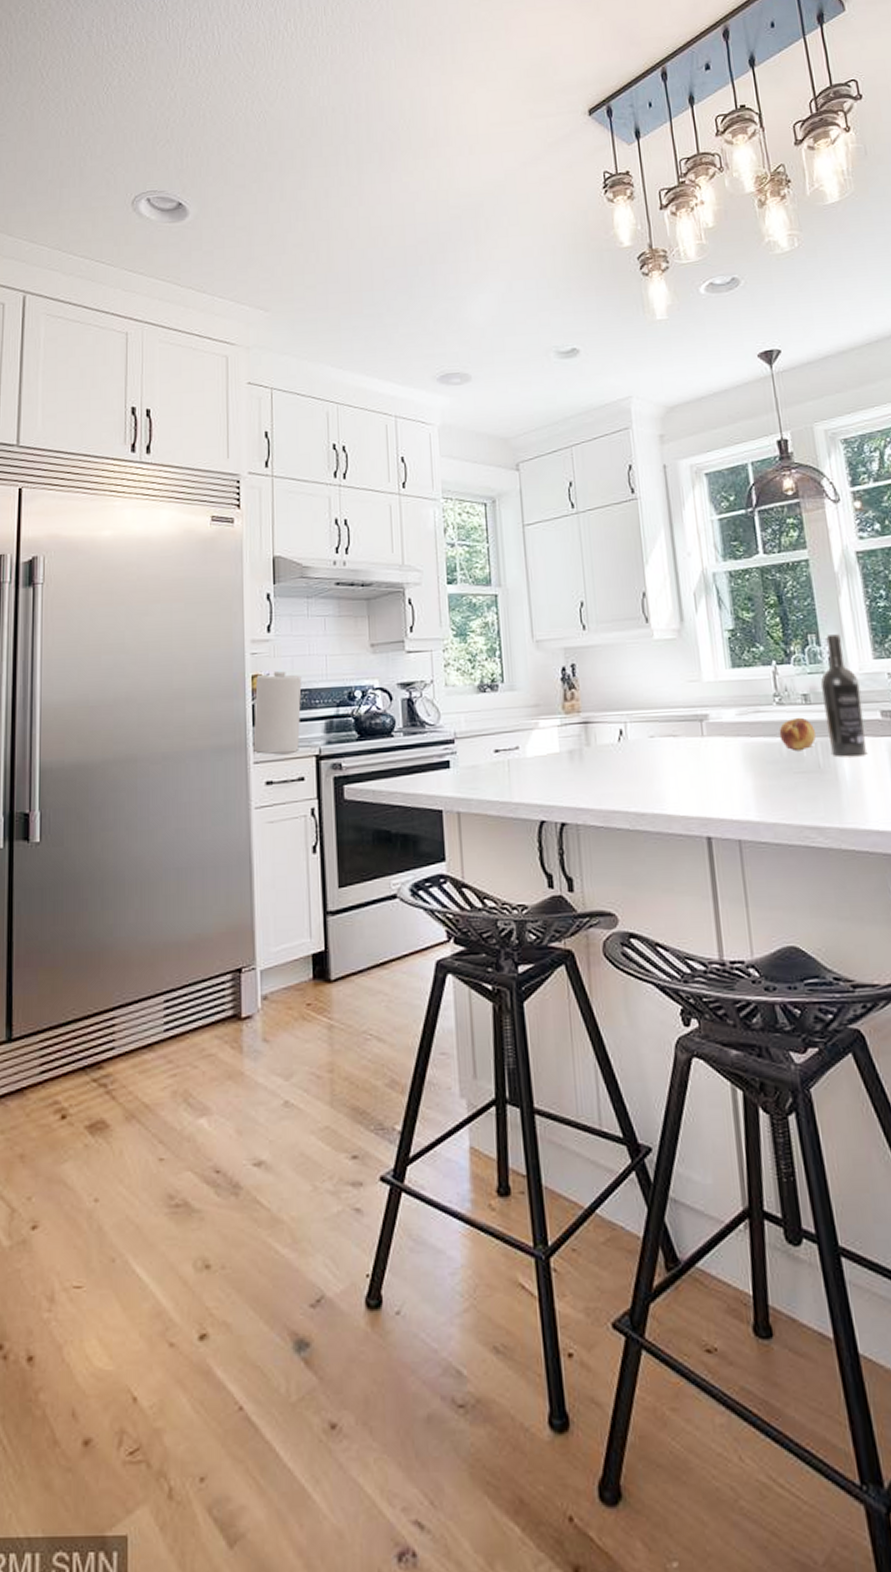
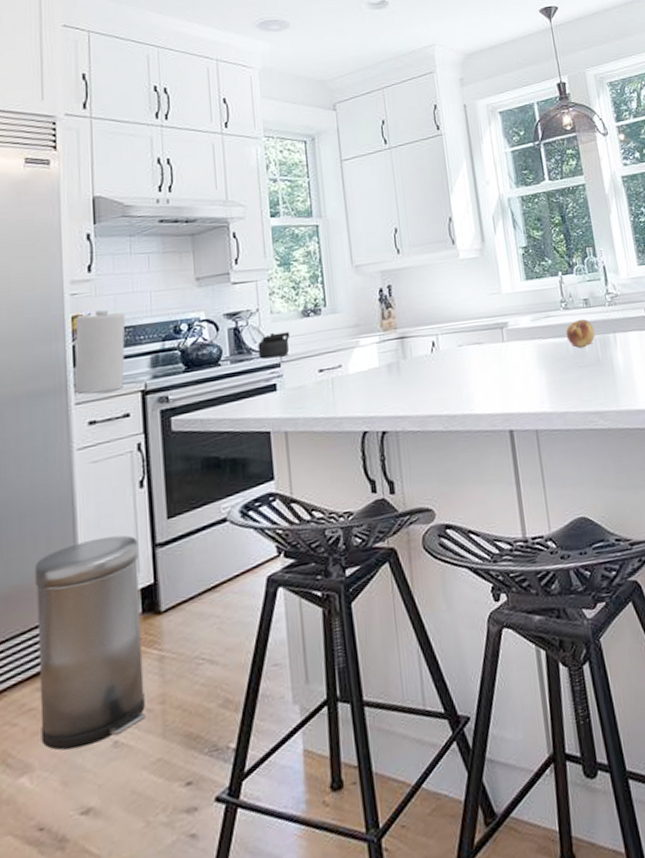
pedal bin: none [214,898,315,1100] -> present [34,535,146,750]
kettle: none [431,706,465,734] -> present [257,331,290,359]
wine bottle: present [820,634,866,758] -> none [597,246,635,351]

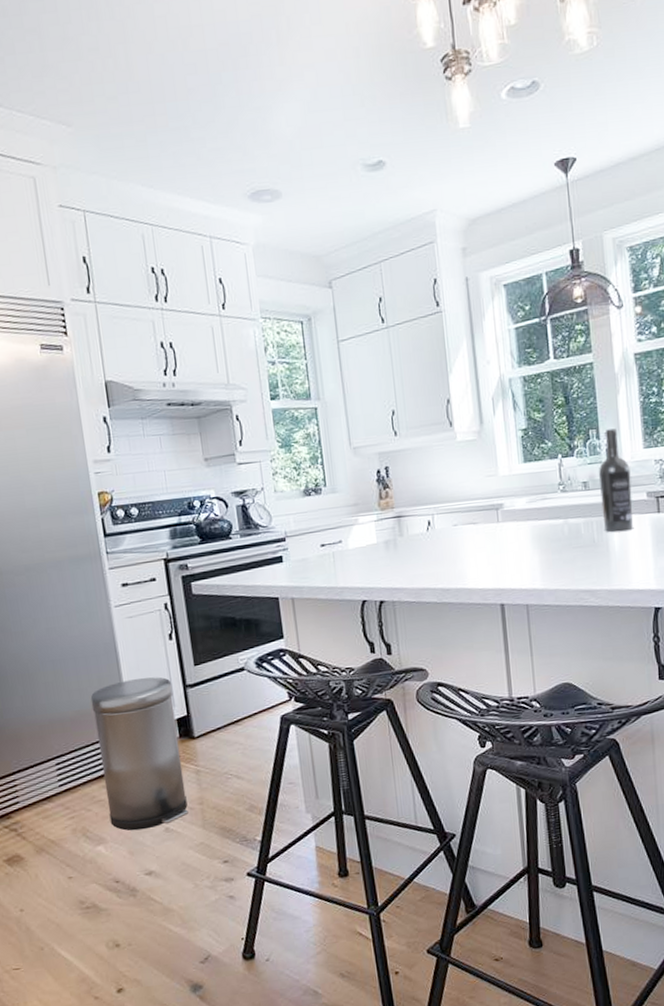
paper towel holder: present [74,310,126,395] -> none [102,487,149,561]
kettle: present [257,331,290,359] -> none [264,509,294,534]
fruit: present [565,318,596,349] -> none [562,501,593,530]
wine bottle: none [597,246,635,351] -> present [598,428,633,533]

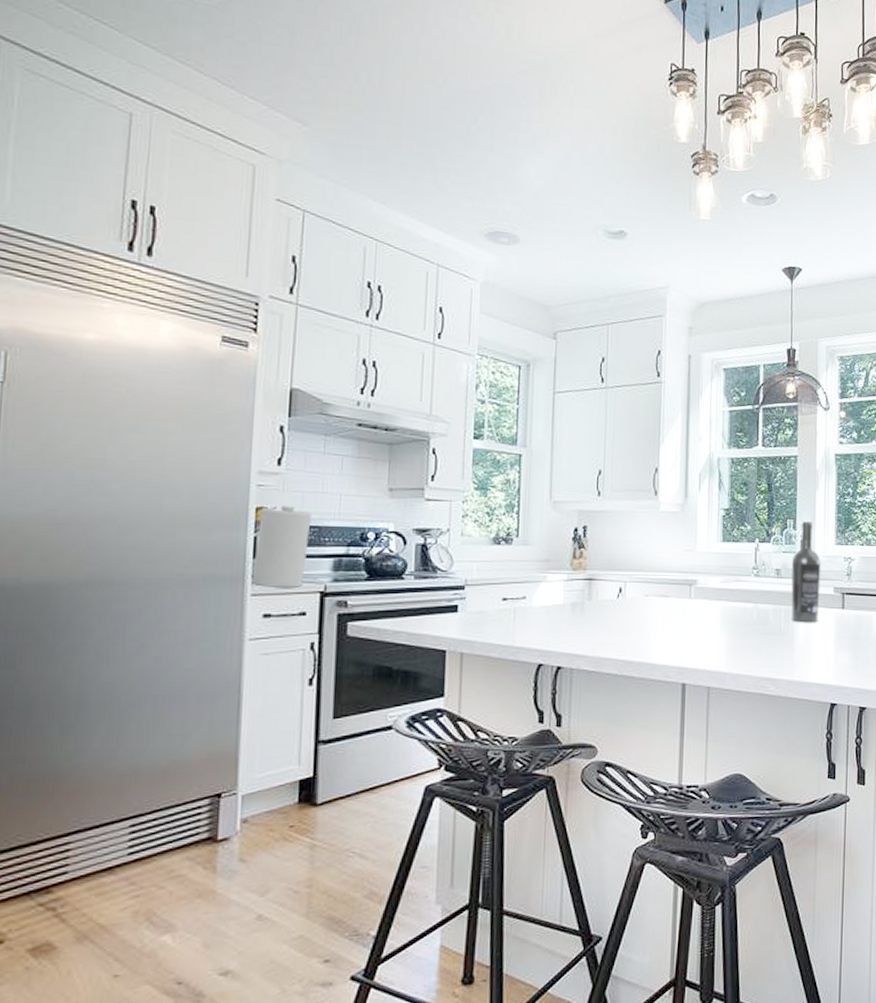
pedal bin: present [90,677,189,831] -> none [187,728,302,916]
paper towel holder: none [102,487,149,561] -> present [252,506,312,589]

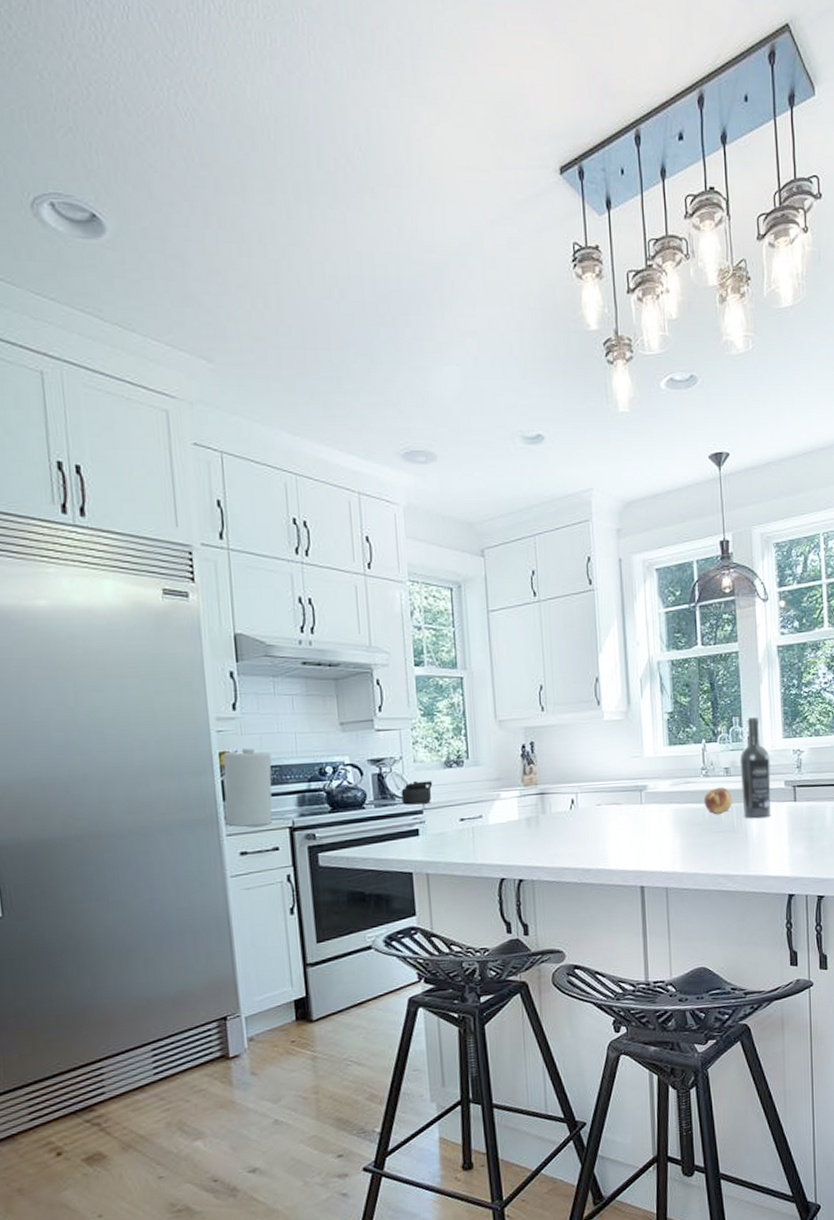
kettle: none [443,556,478,580] -> present [401,780,433,805]
fruit: none [753,588,782,616] -> present [704,787,733,815]

